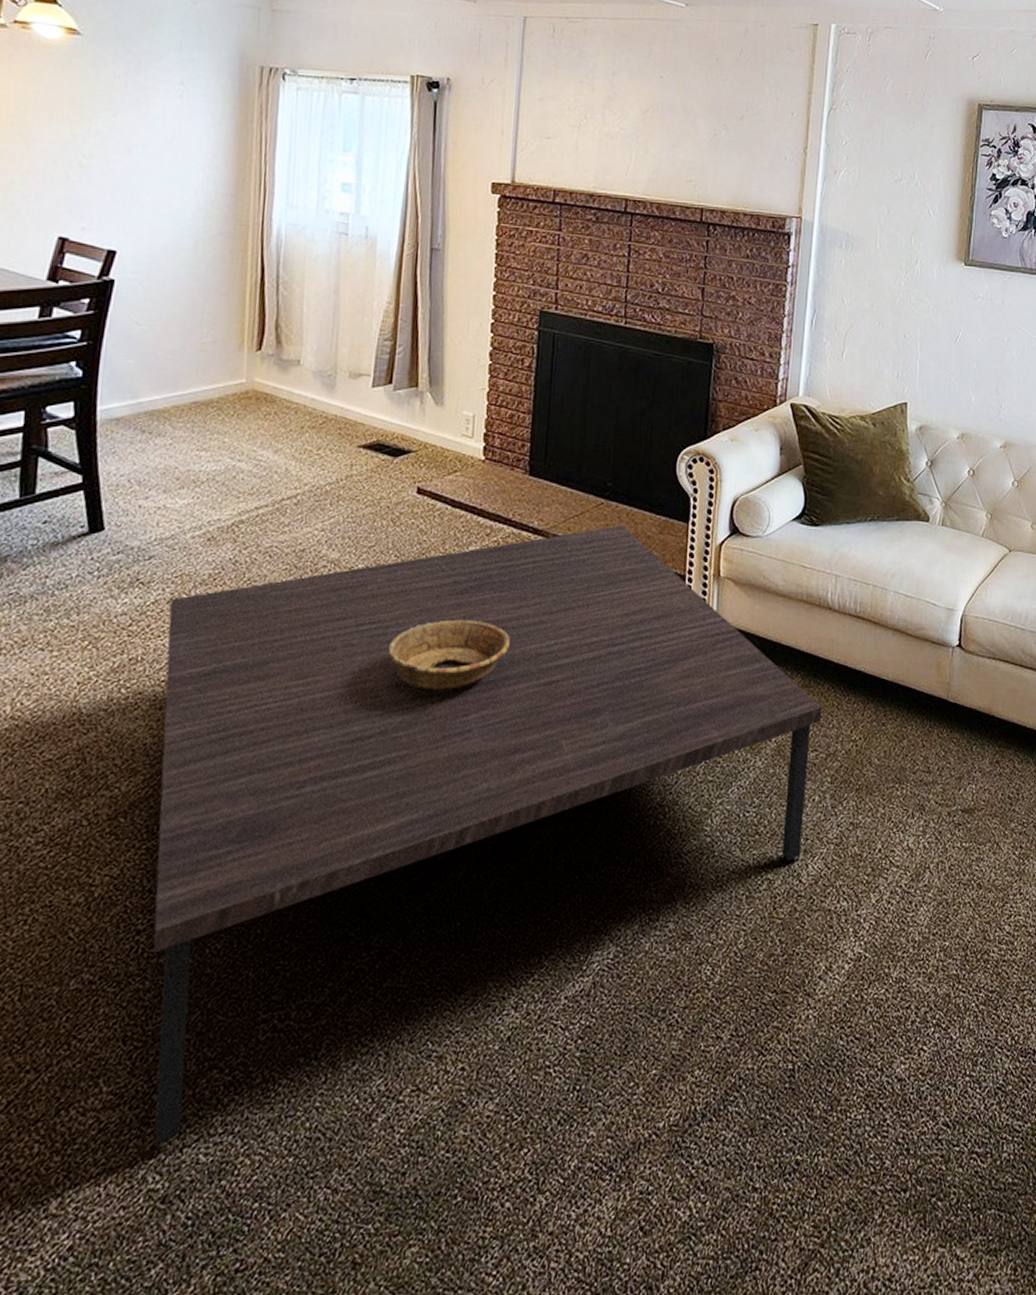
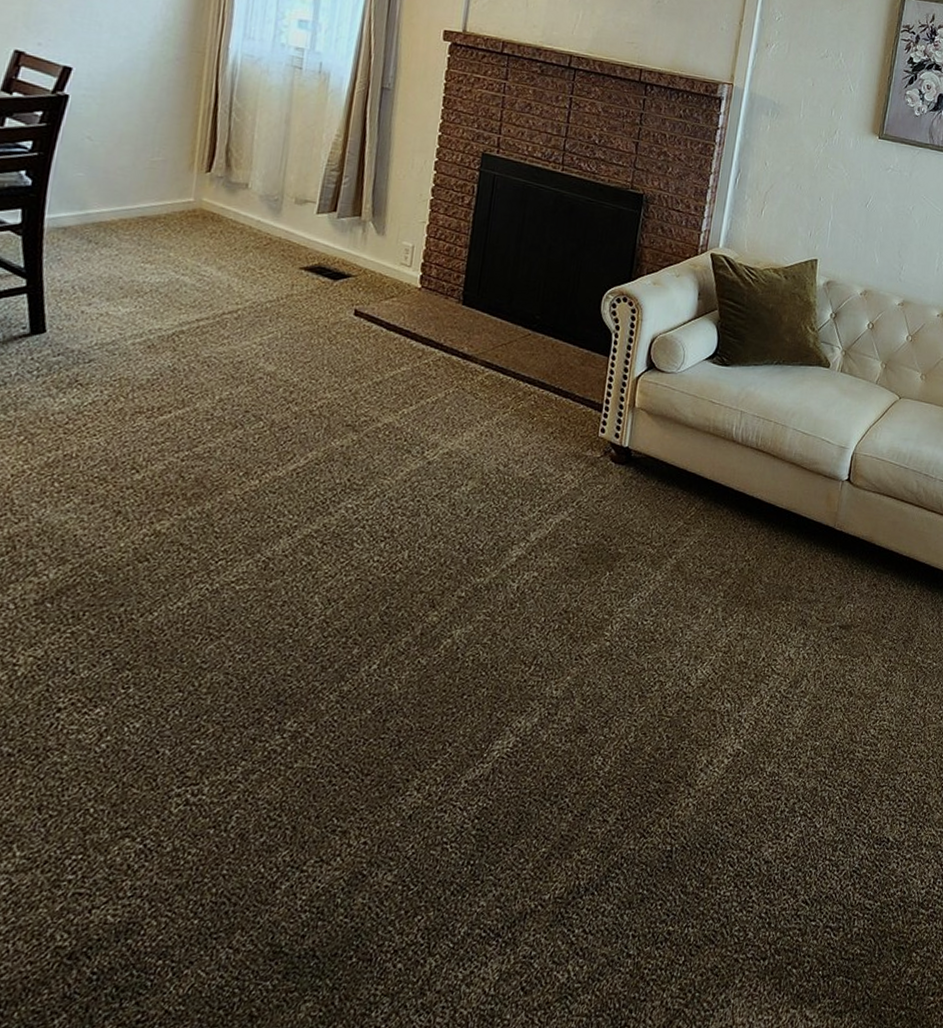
coffee table: present [153,525,822,1144] -> none [64,355,720,905]
decorative bowl: present [387,619,510,693] -> none [316,433,435,501]

